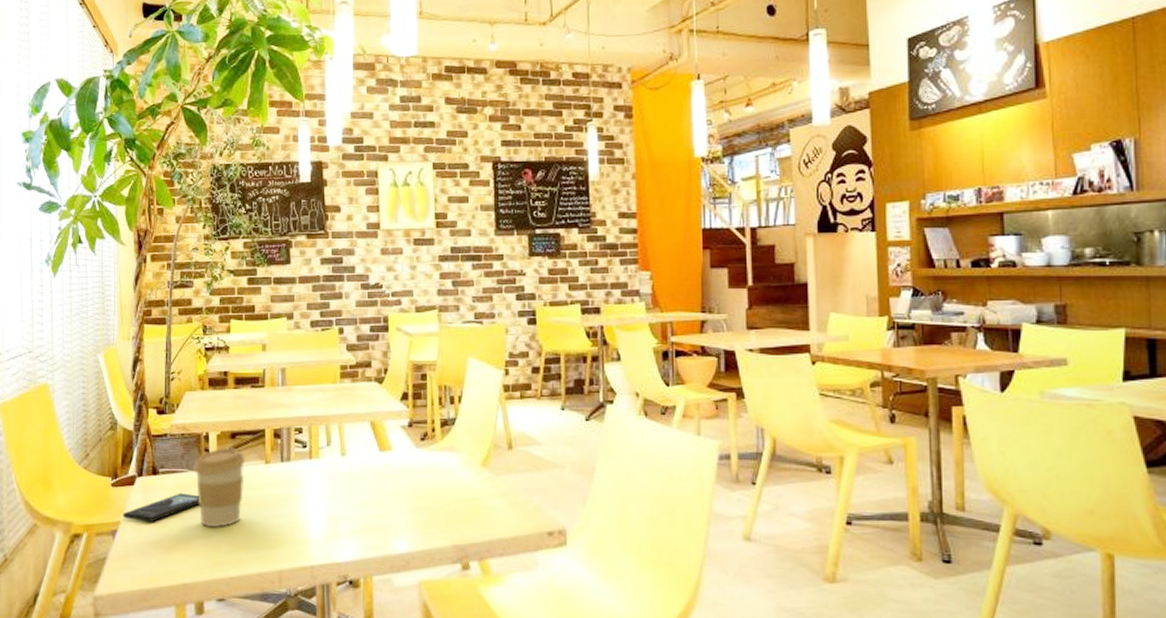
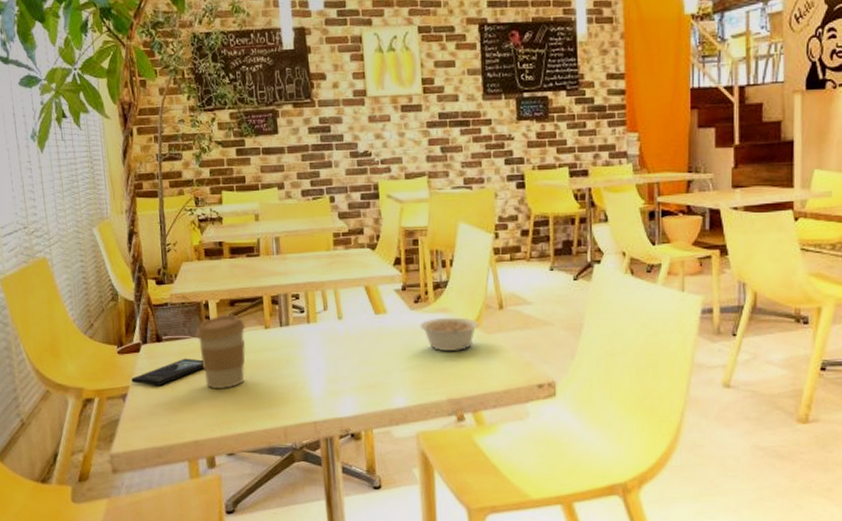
legume: none [425,456,488,493] -> present [419,317,480,351]

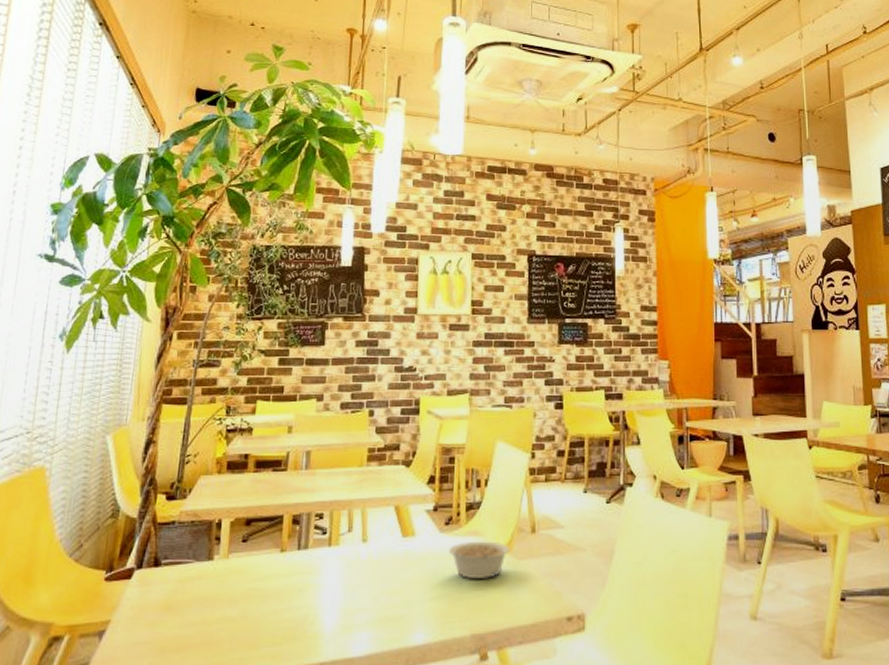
smartphone: present [131,358,204,385] -> none [114,586,204,620]
coffee cup: present [195,314,246,390] -> none [200,535,260,625]

